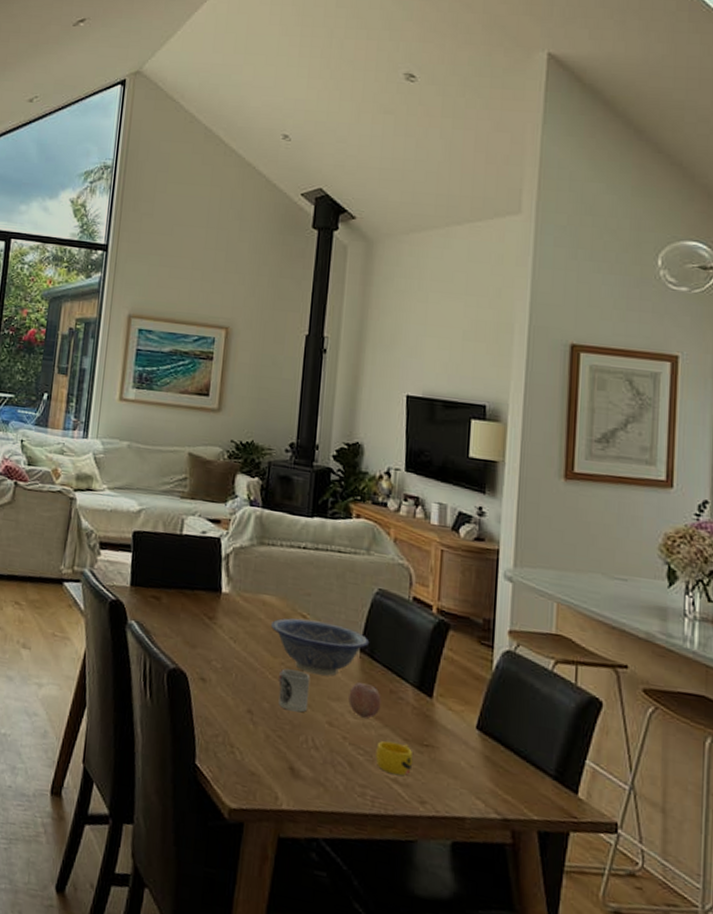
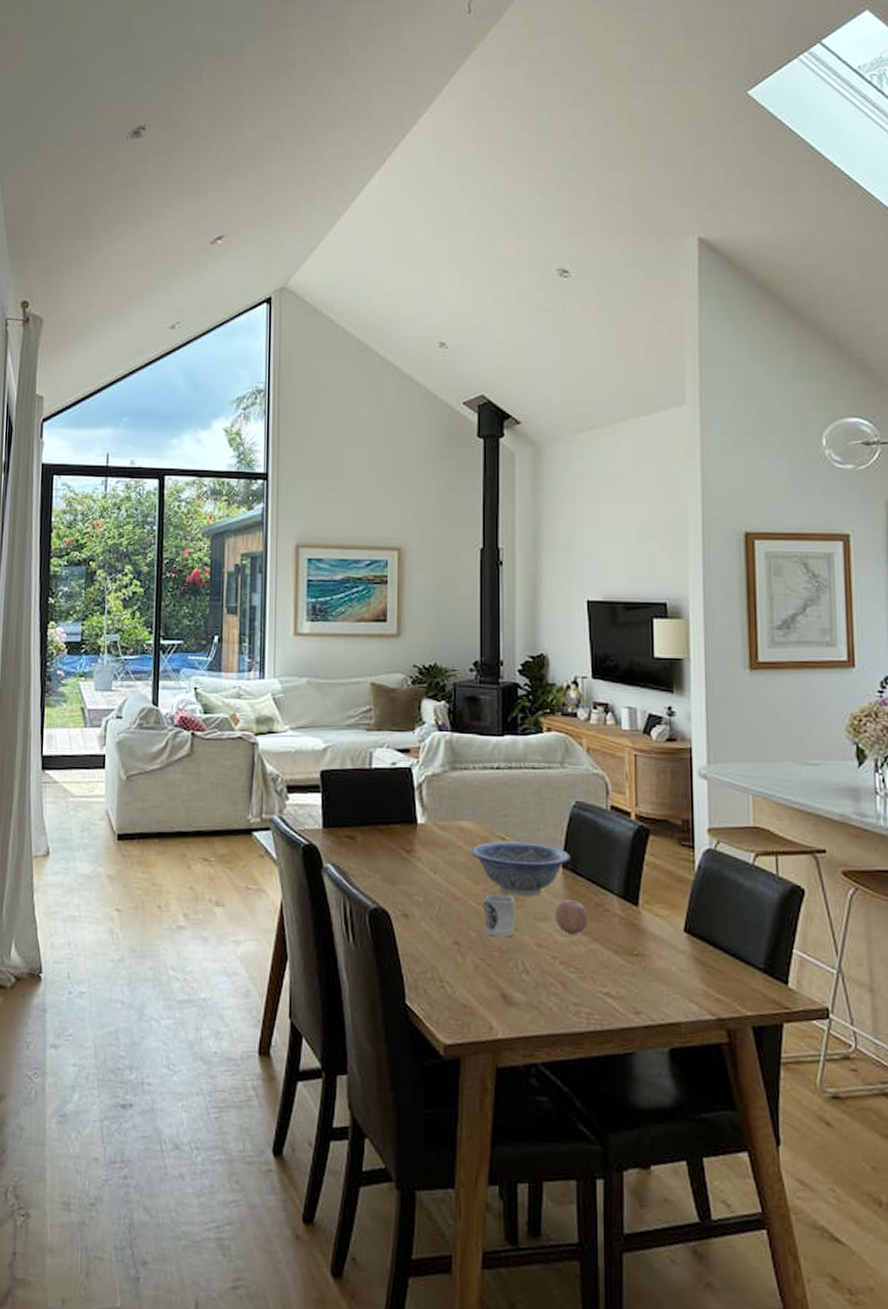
cup: present [376,740,414,776] -> none [587,955,625,989]

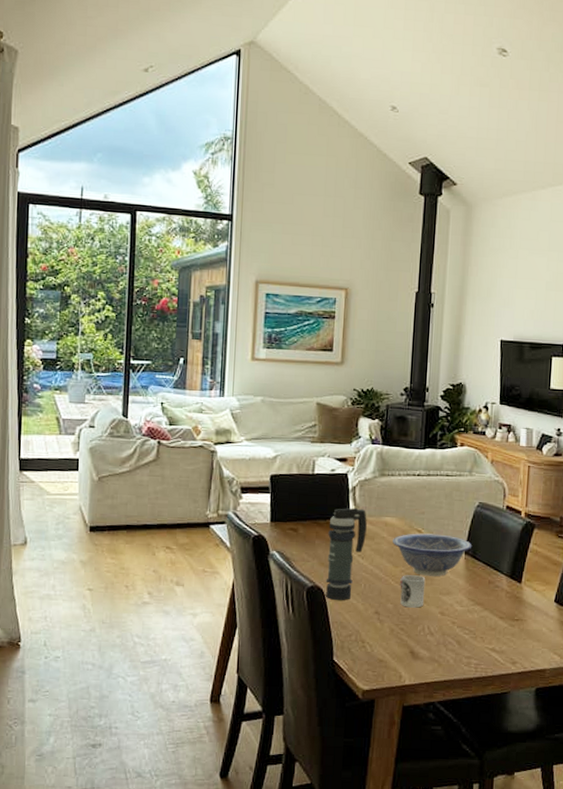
smoke grenade: none [391,809,438,926] -> present [326,507,367,600]
fruit: present [555,899,588,935] -> none [456,578,482,605]

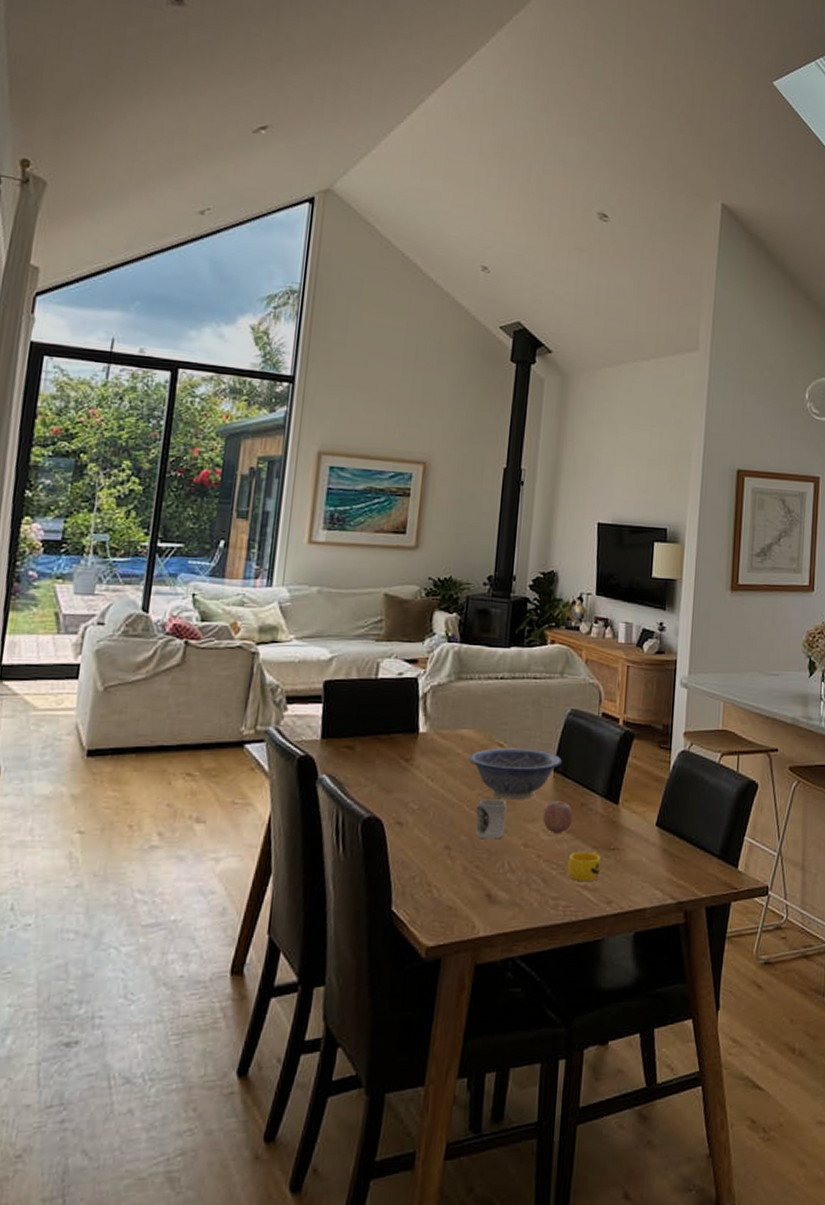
smoke grenade: present [326,507,367,600] -> none [385,718,440,833]
fruit: none [456,578,482,605] -> present [543,801,573,834]
cup: none [478,620,507,646] -> present [567,851,601,882]

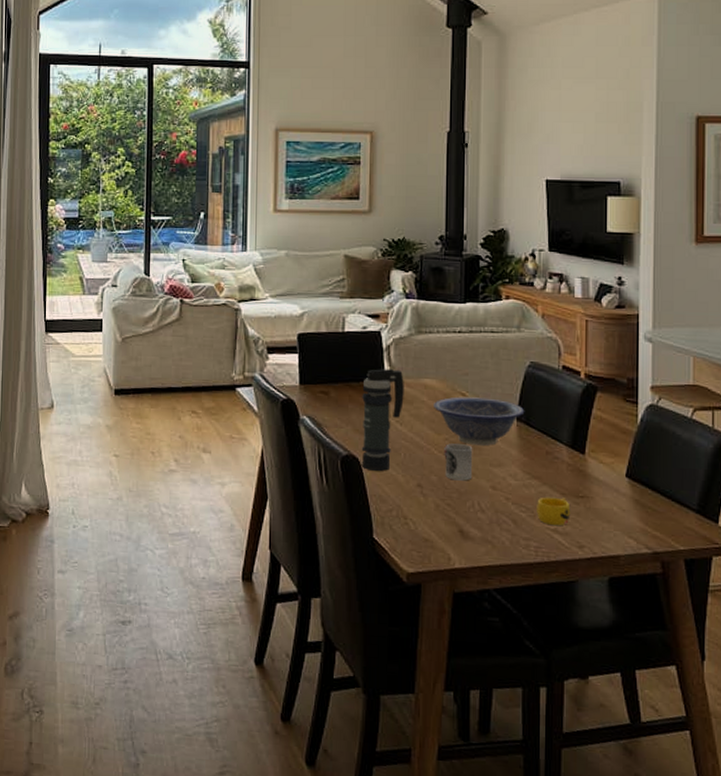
smoke grenade: none [385,718,440,833] -> present [361,368,404,471]
fruit: present [543,801,573,834] -> none [509,448,539,479]

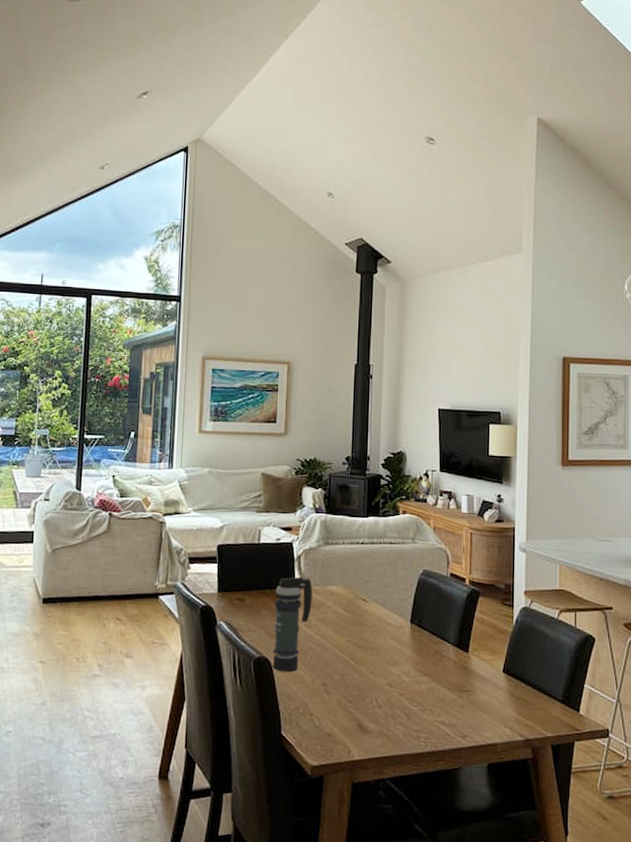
decorative bowl: present [434,397,525,446] -> none [338,602,418,646]
cup: present [444,443,473,481] -> none [346,645,372,679]
cup: present [537,497,571,526] -> none [427,692,456,718]

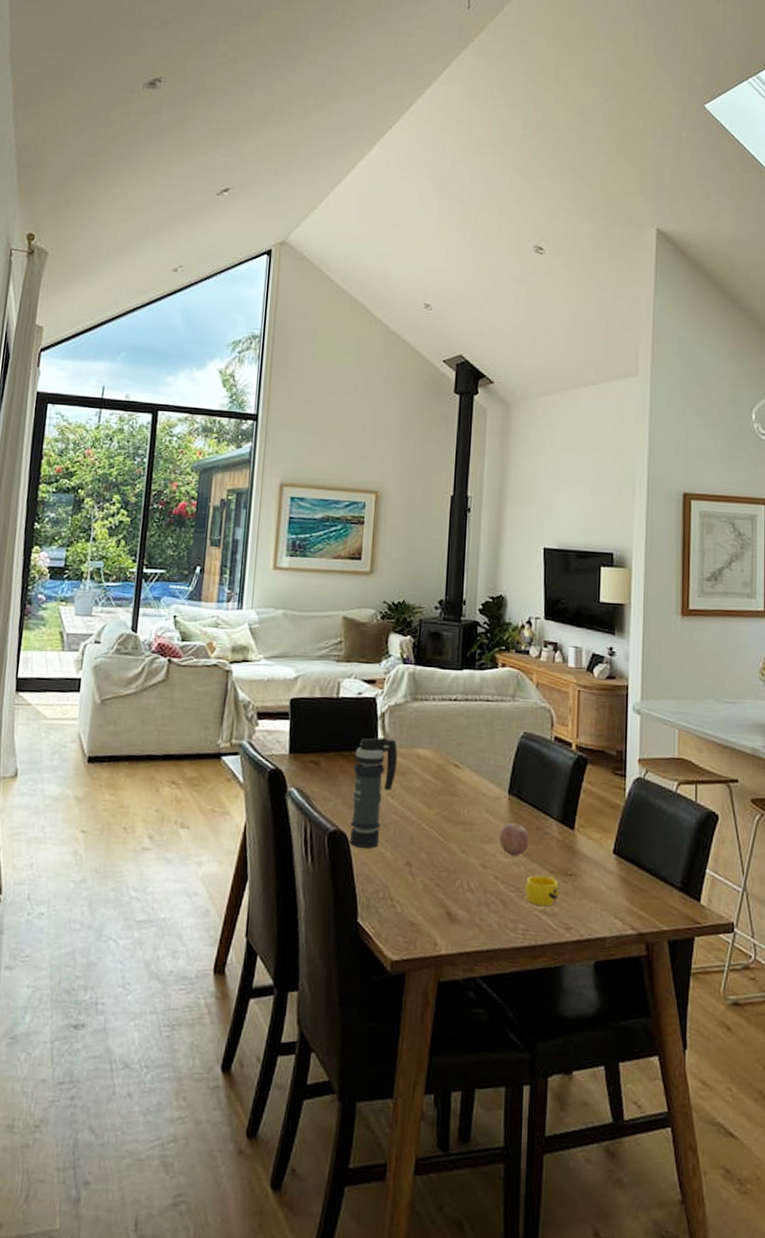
fruit: none [403,648,429,676] -> present [499,823,529,856]
cup: none [427,692,456,718] -> present [525,875,559,907]

